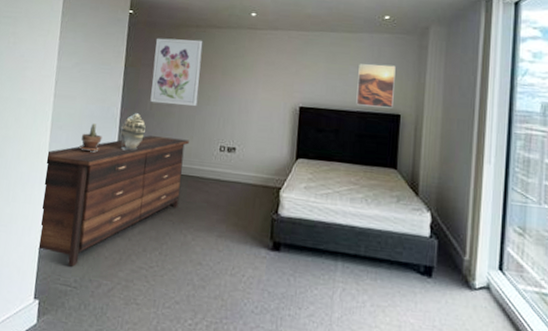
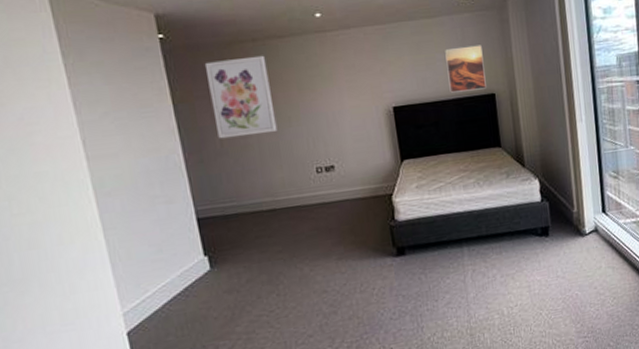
dresser: present [39,135,189,267] -> none [102,170,286,341]
potted plant: present [79,123,102,153] -> none [140,178,170,213]
decorative urn: present [120,113,146,151] -> none [190,155,223,200]

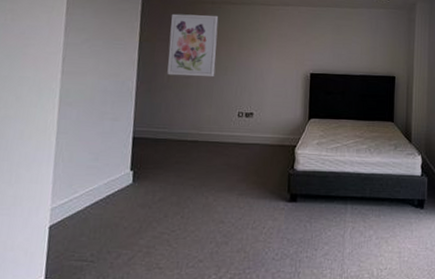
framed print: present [445,45,487,93] -> none [359,34,390,71]

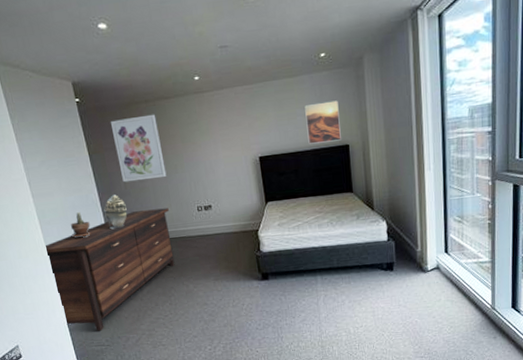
dresser: none [49,107,208,241] -> present [46,208,175,331]
potted plant: none [92,98,117,127] -> present [70,212,91,238]
decorative urn: none [136,86,163,123] -> present [104,195,128,230]
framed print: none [359,34,390,71] -> present [305,100,341,144]

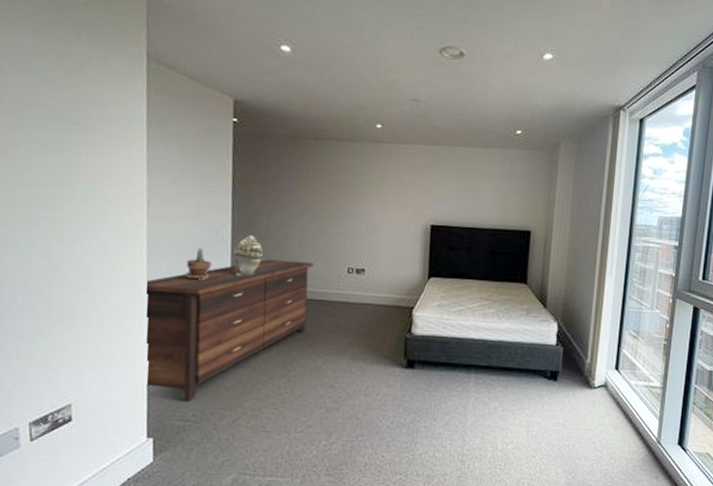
wall art: present [110,114,167,183] -> none [266,151,324,226]
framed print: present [305,100,341,144] -> none [488,180,527,225]

